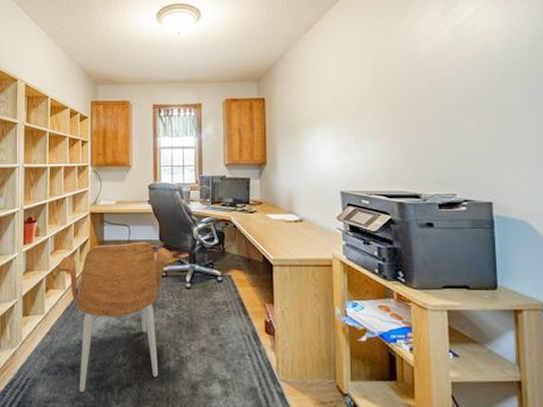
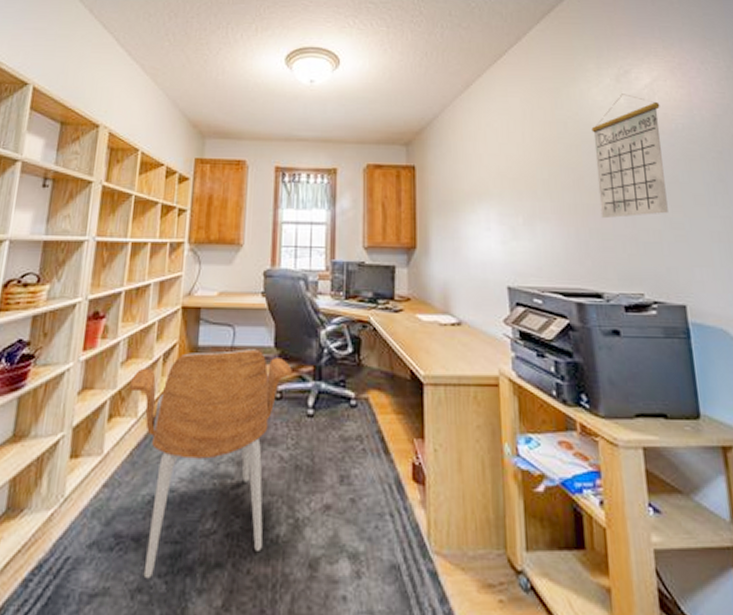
calendar: none [418,25,483,134] -> present [591,94,668,219]

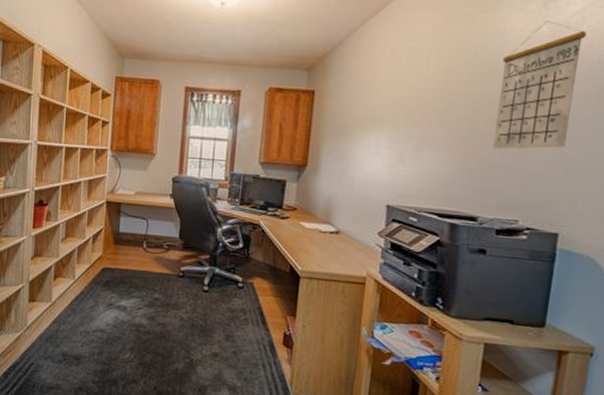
armchair: present [130,349,292,579] -> none [69,237,193,384]

